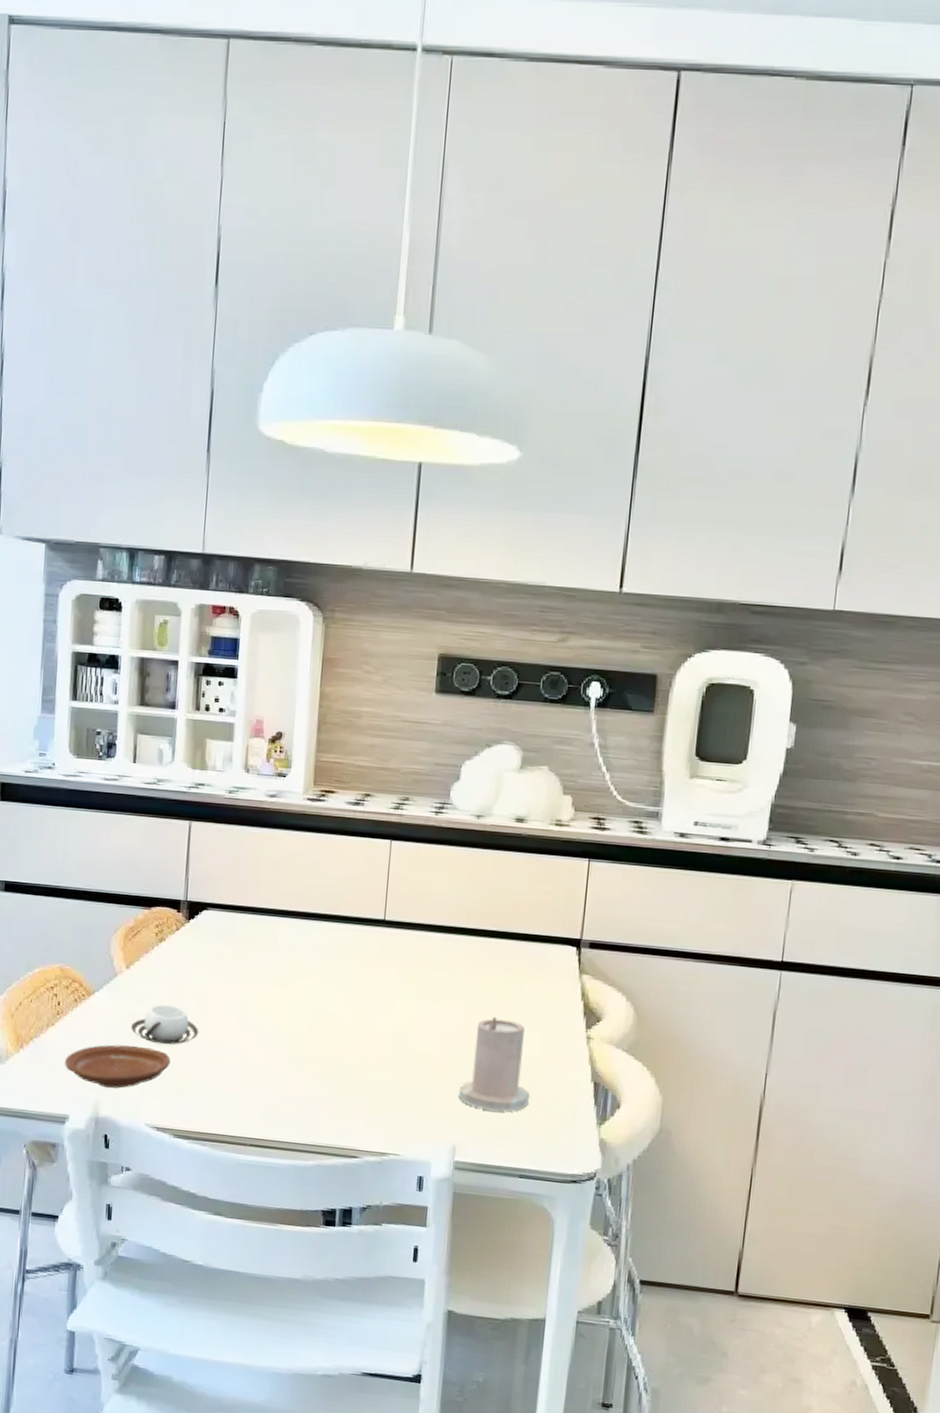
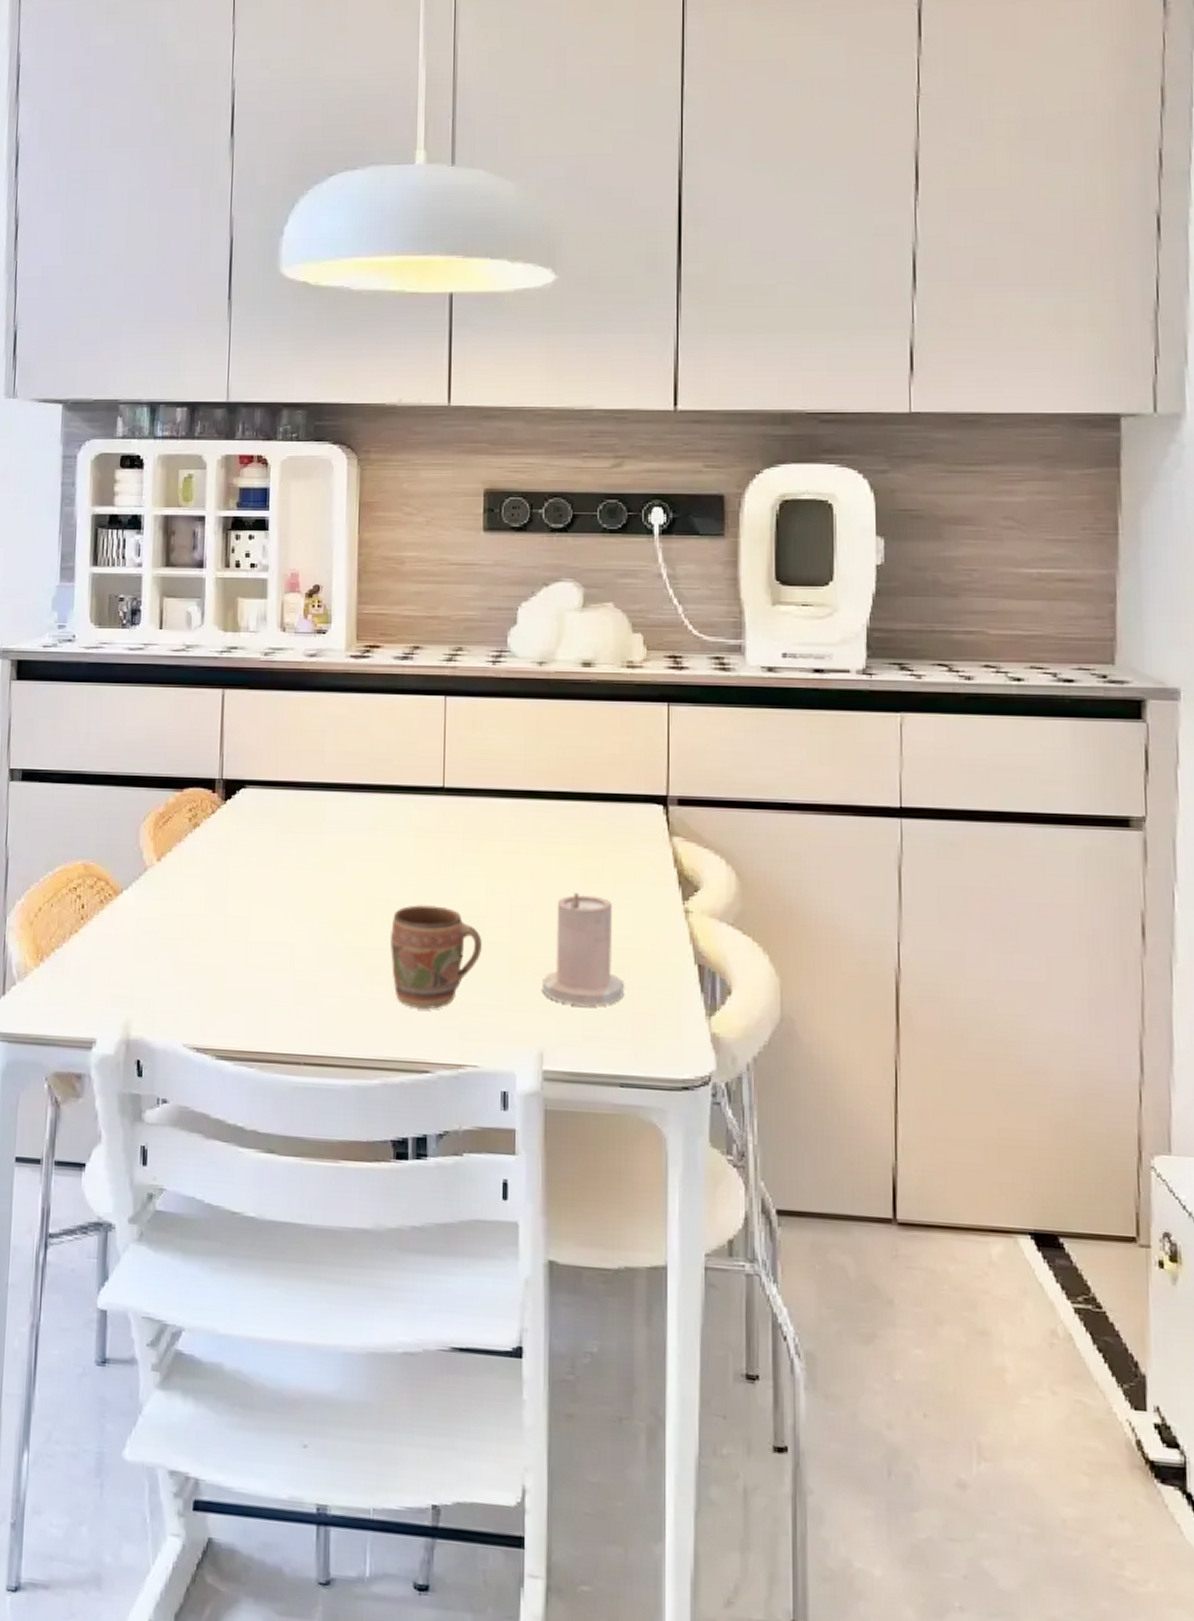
plate: present [65,1044,171,1089] -> none [90,951,210,1003]
cup: present [131,1004,199,1045] -> none [164,900,241,948]
mug: none [329,1019,410,1107] -> present [390,905,482,1010]

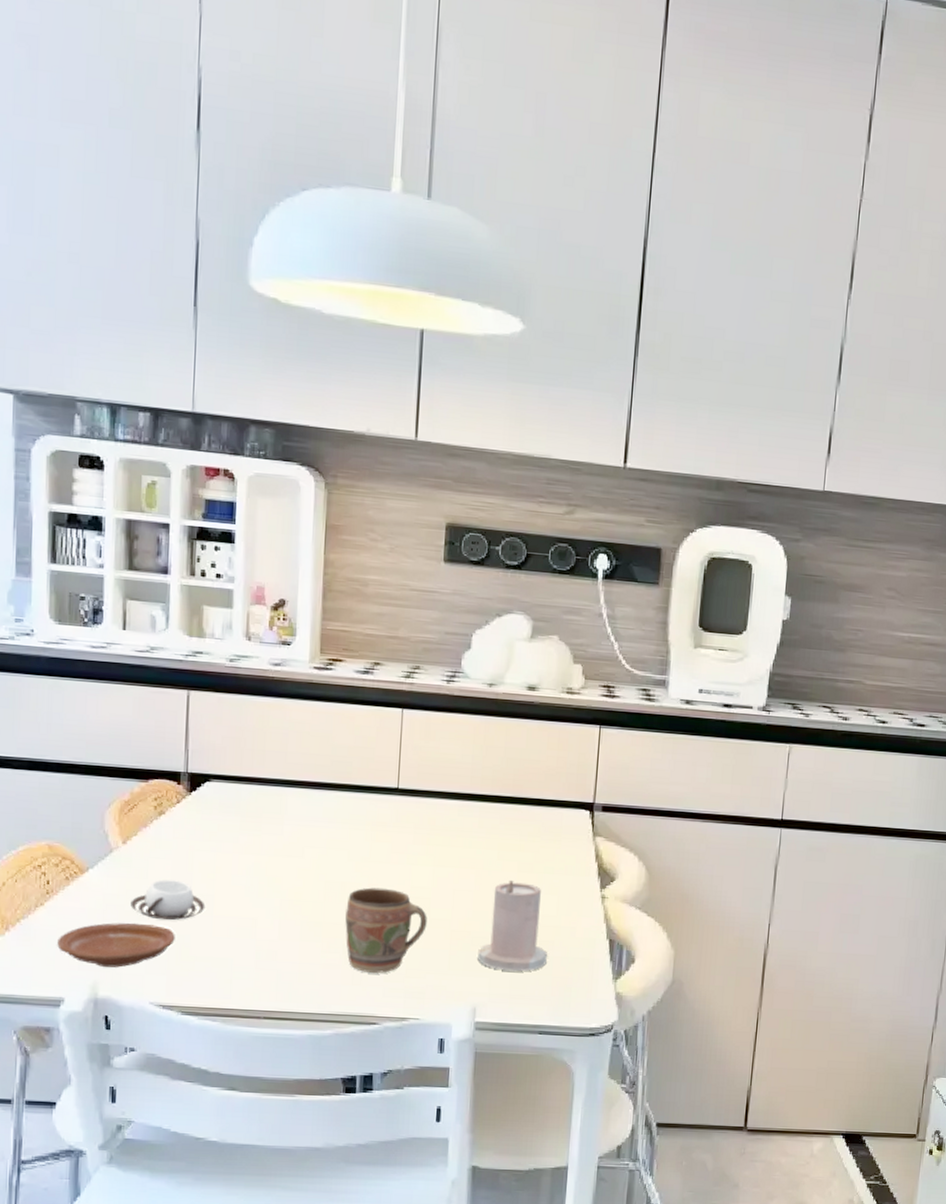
plate: none [90,951,210,1003] -> present [57,922,175,968]
cup: none [164,900,241,948] -> present [130,879,206,921]

